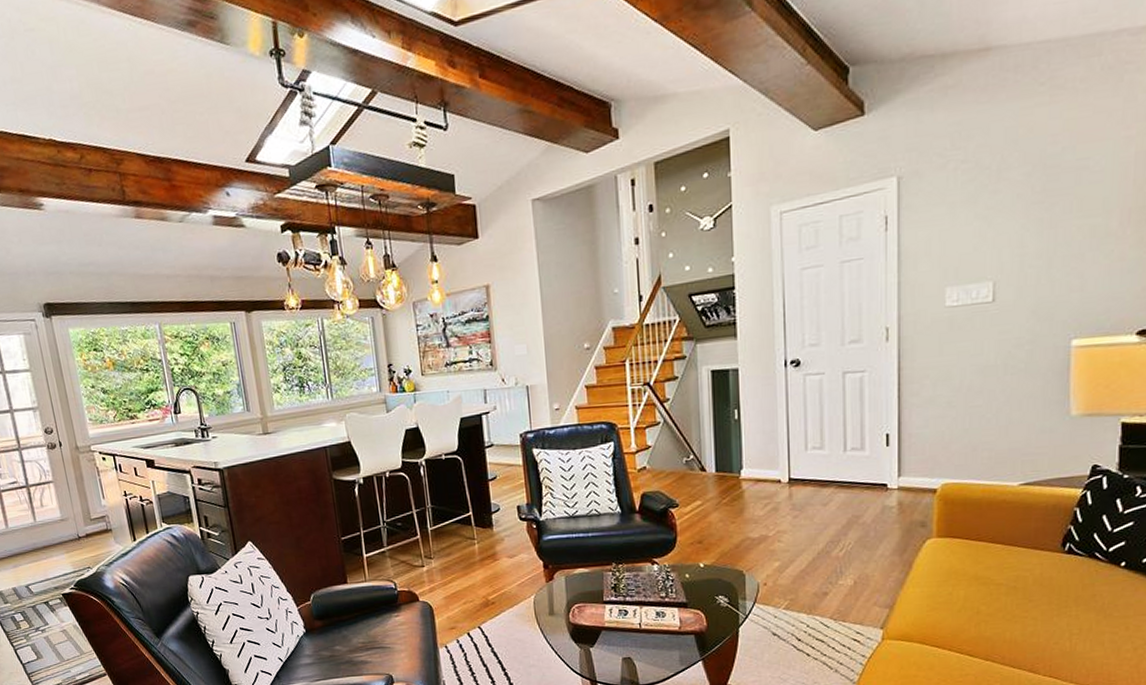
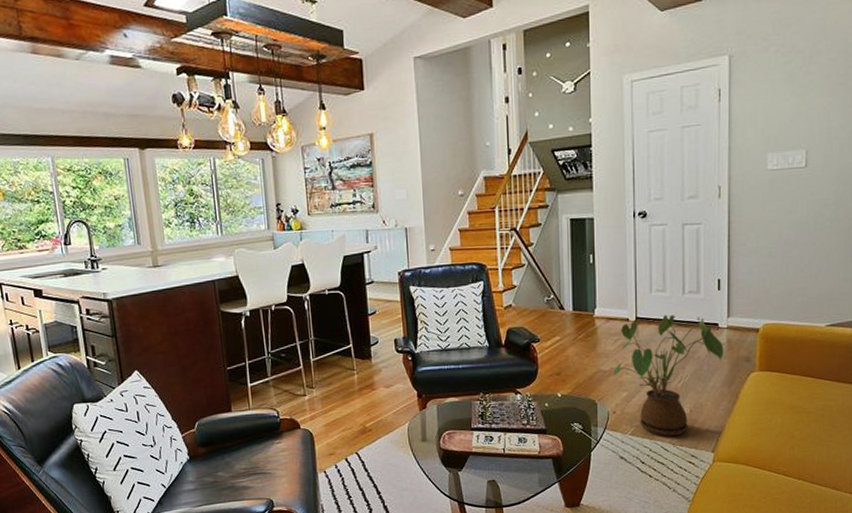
house plant: none [762,474,894,612] -> present [612,314,724,437]

